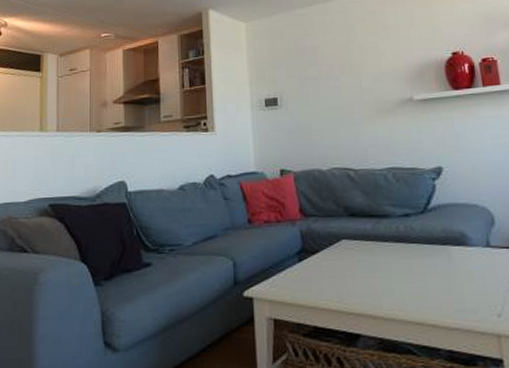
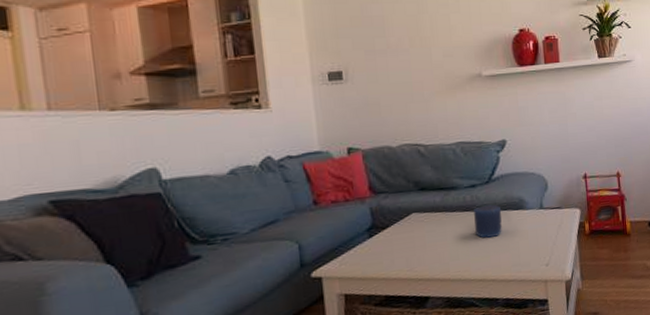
candle: none [408,237,442,275] -> present [474,204,502,238]

